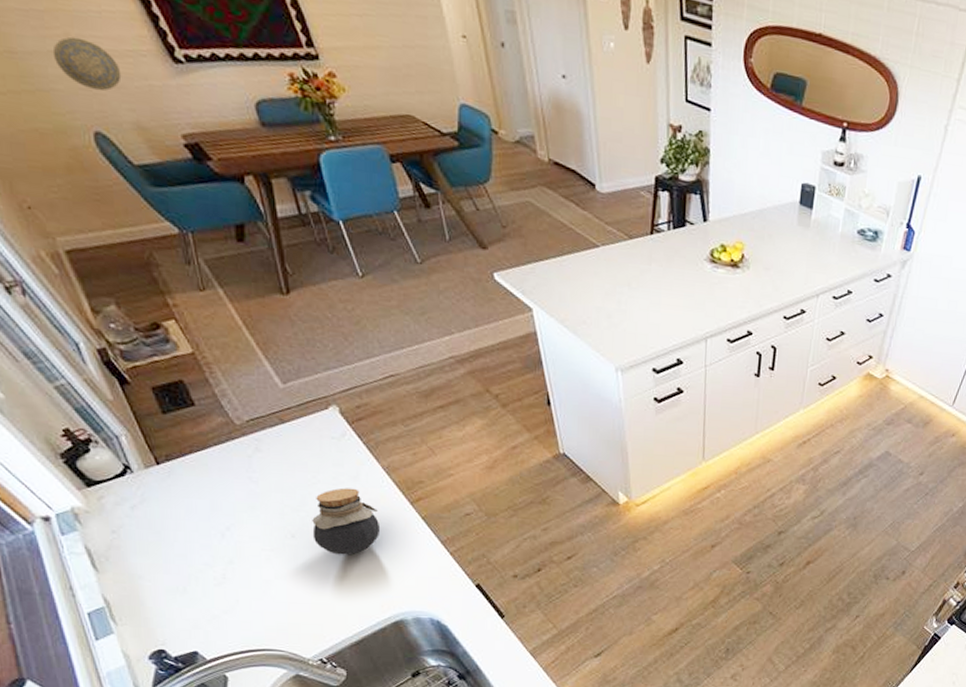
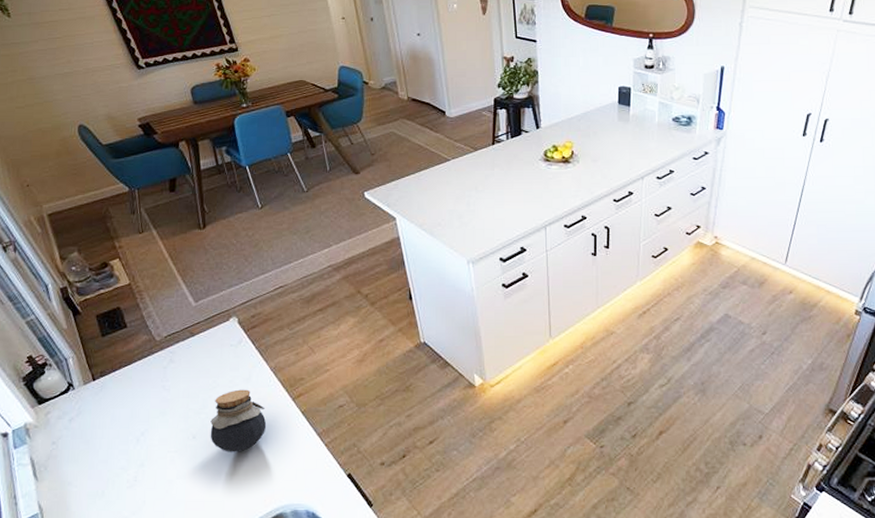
decorative plate: present [52,36,122,91] -> none [58,62,102,96]

